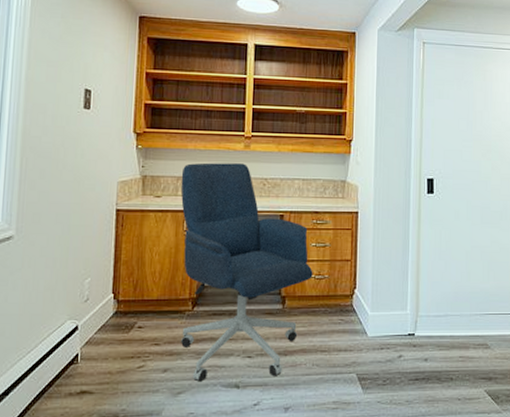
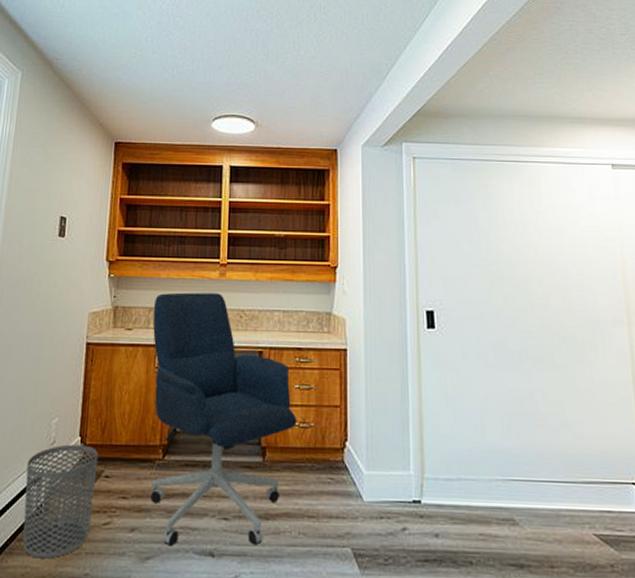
waste bin: none [60,301,131,400] -> present [22,444,99,559]

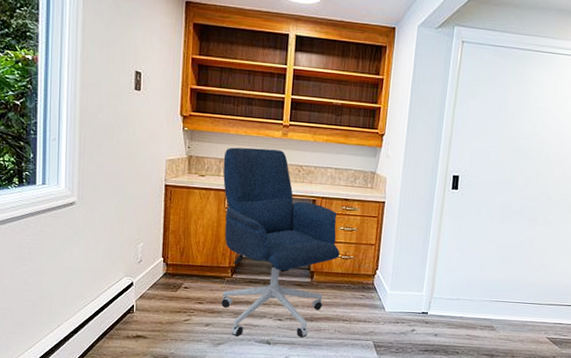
waste bin: present [22,444,99,559] -> none [119,263,179,342]

